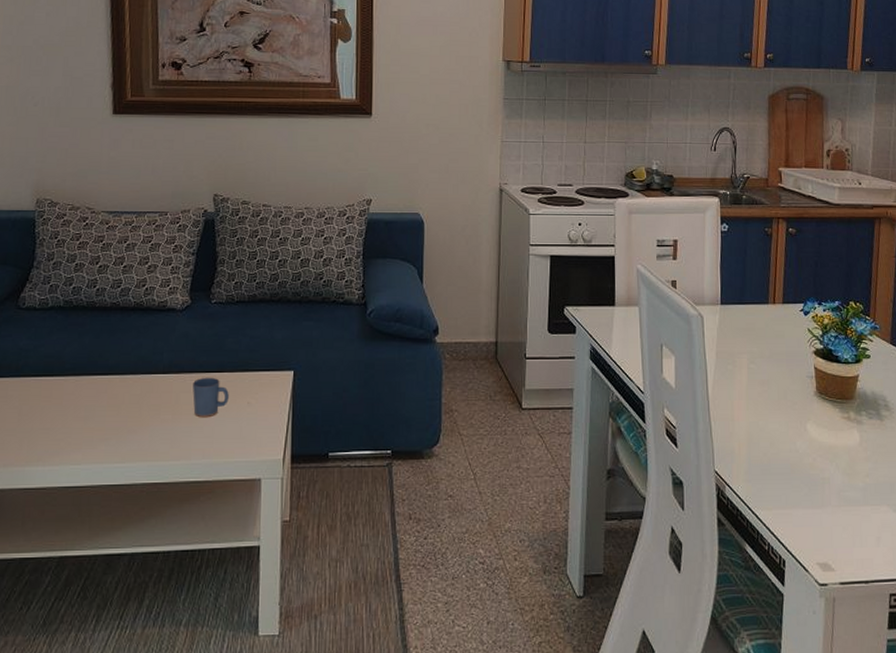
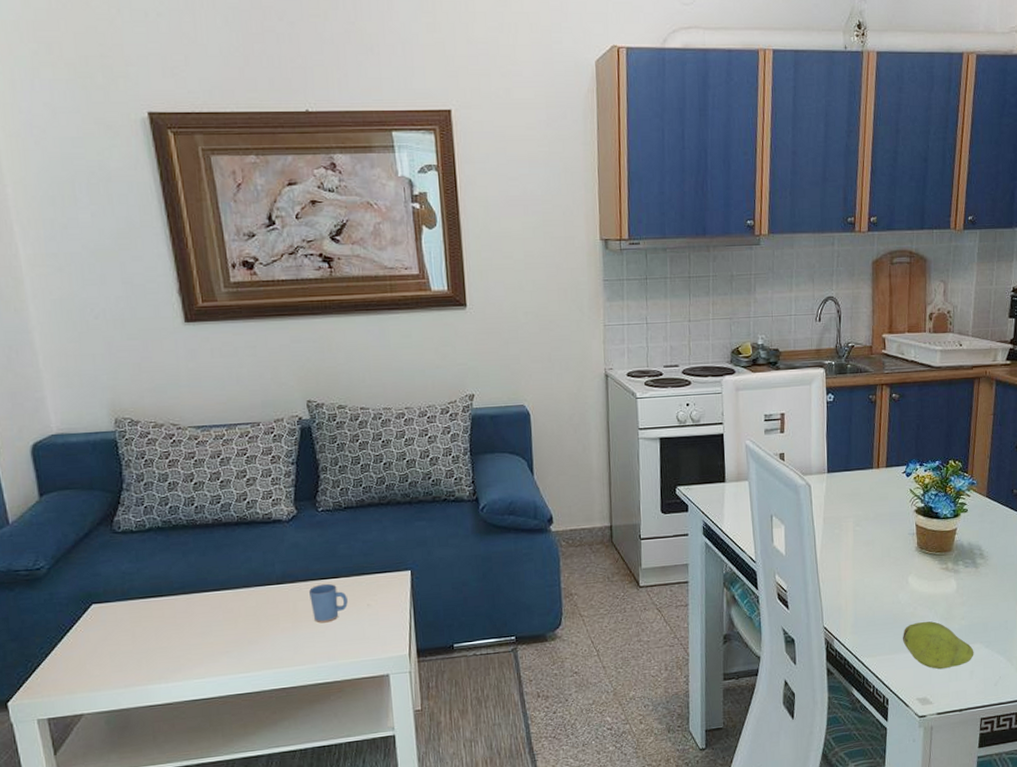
fruit: none [801,475,881,532] -> present [903,621,974,670]

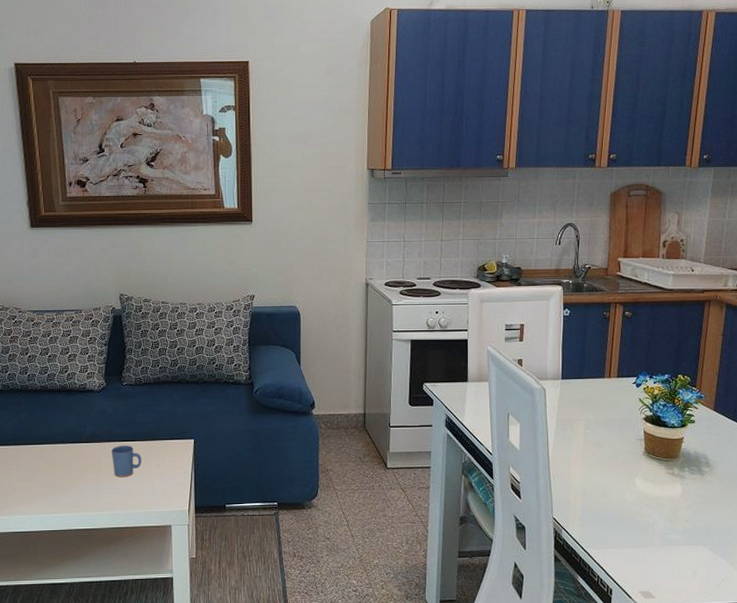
fruit: present [903,621,974,670] -> none [628,520,697,567]

